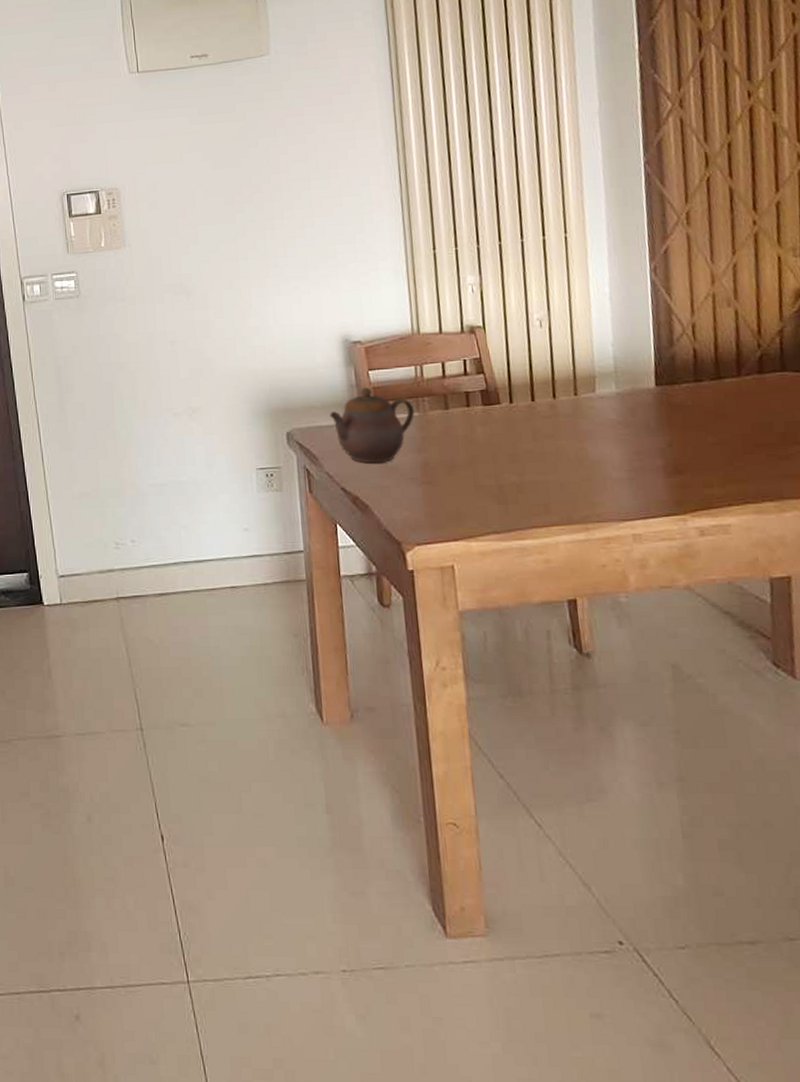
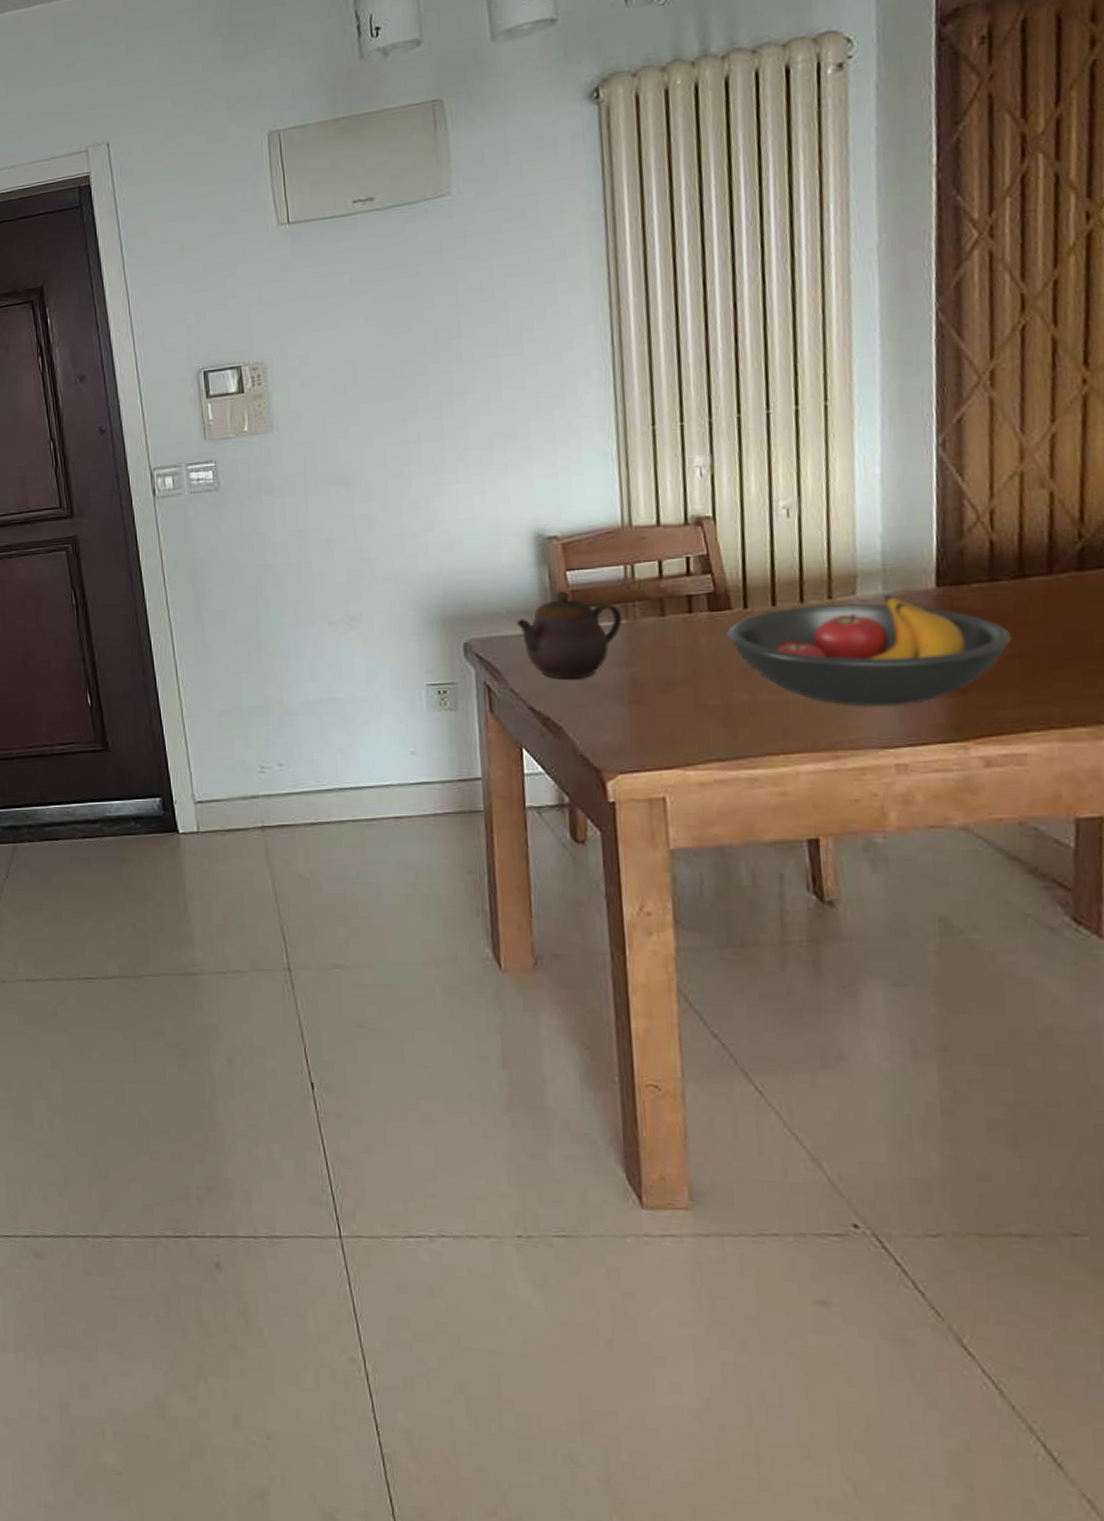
fruit bowl: none [497,392,714,486] -> present [727,595,1011,707]

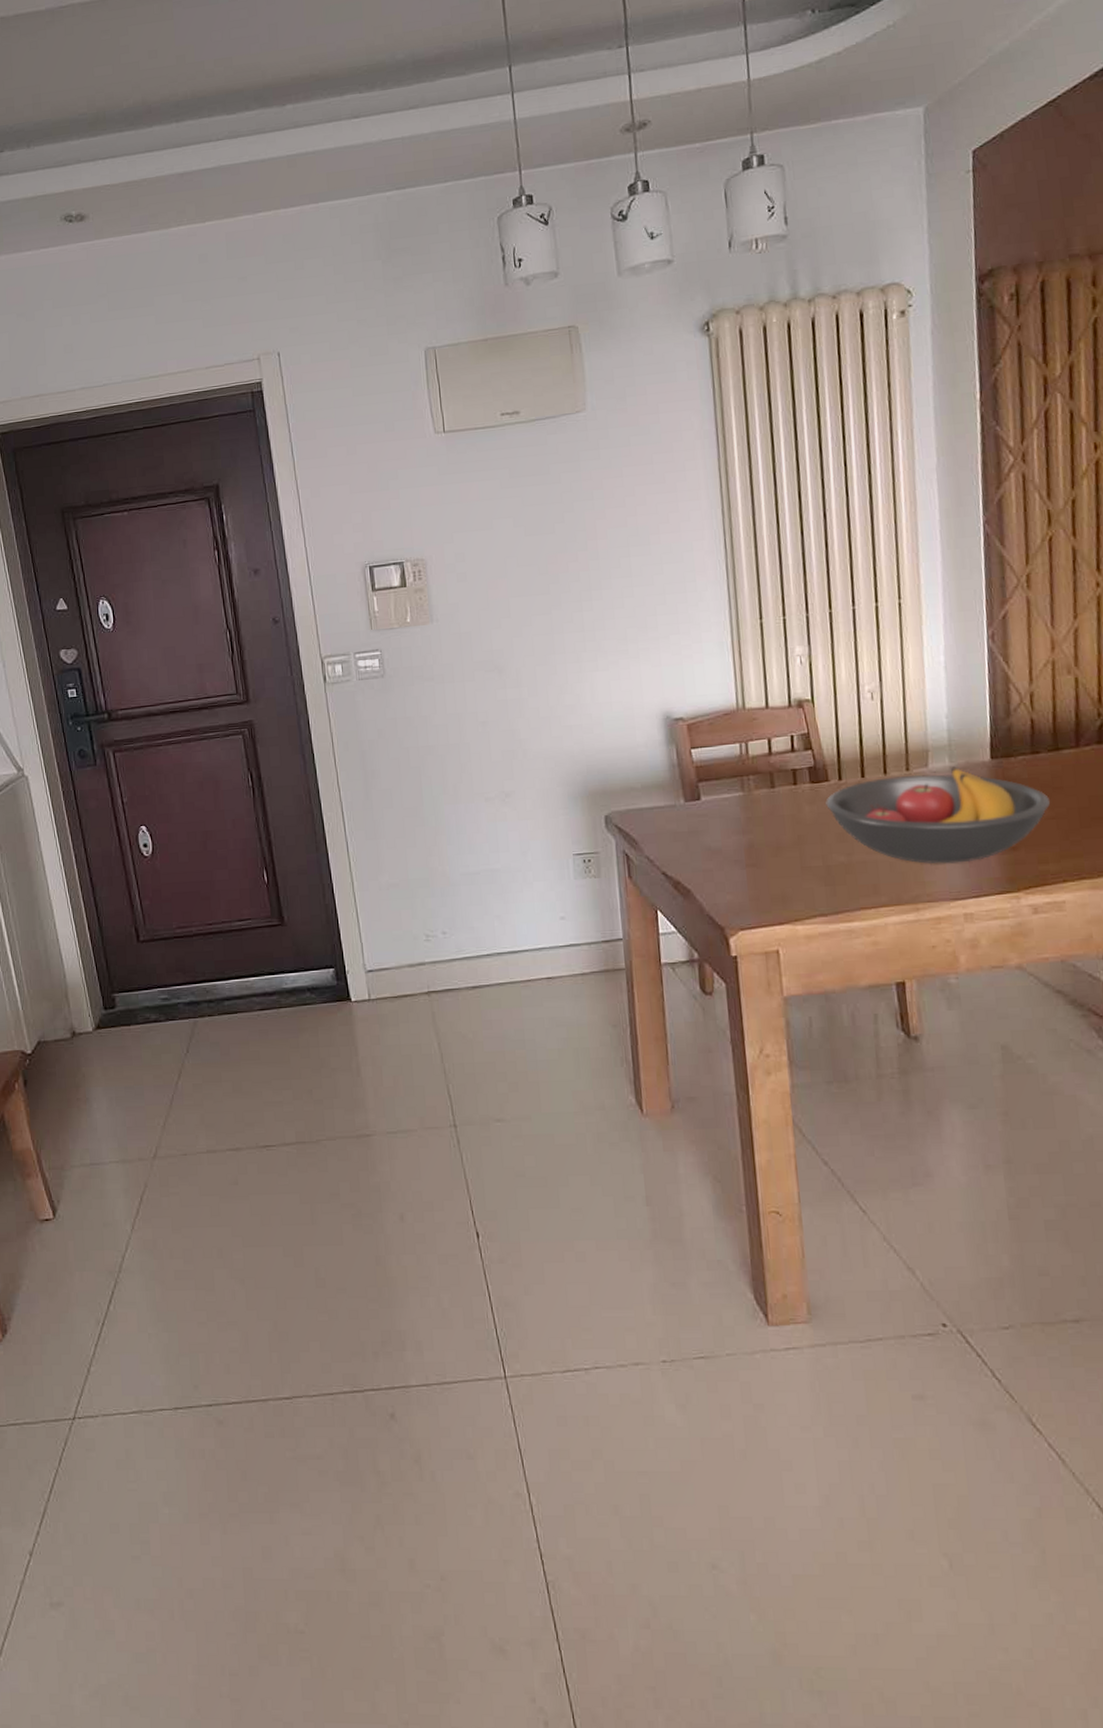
teapot: present [516,590,623,679] -> none [650,766,740,847]

